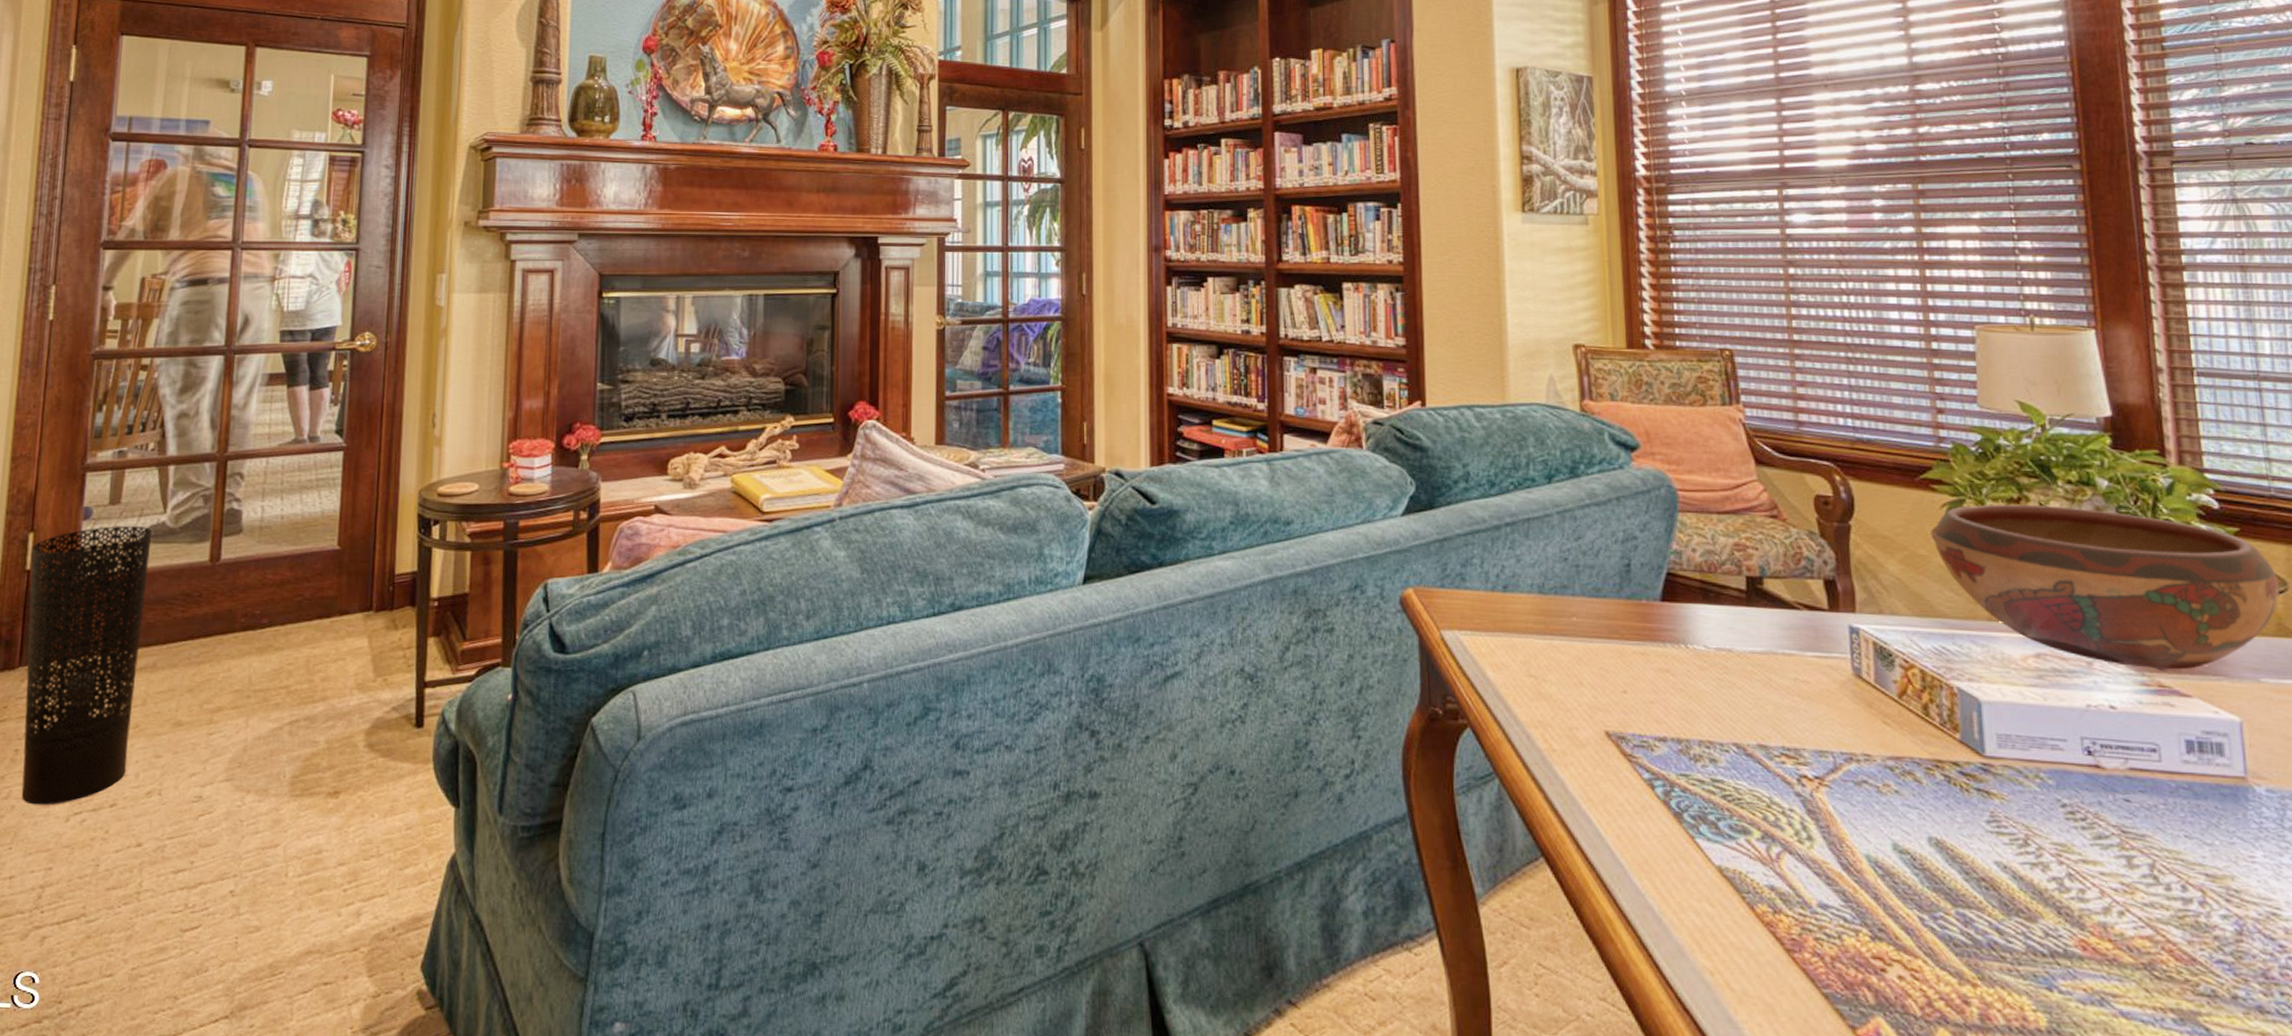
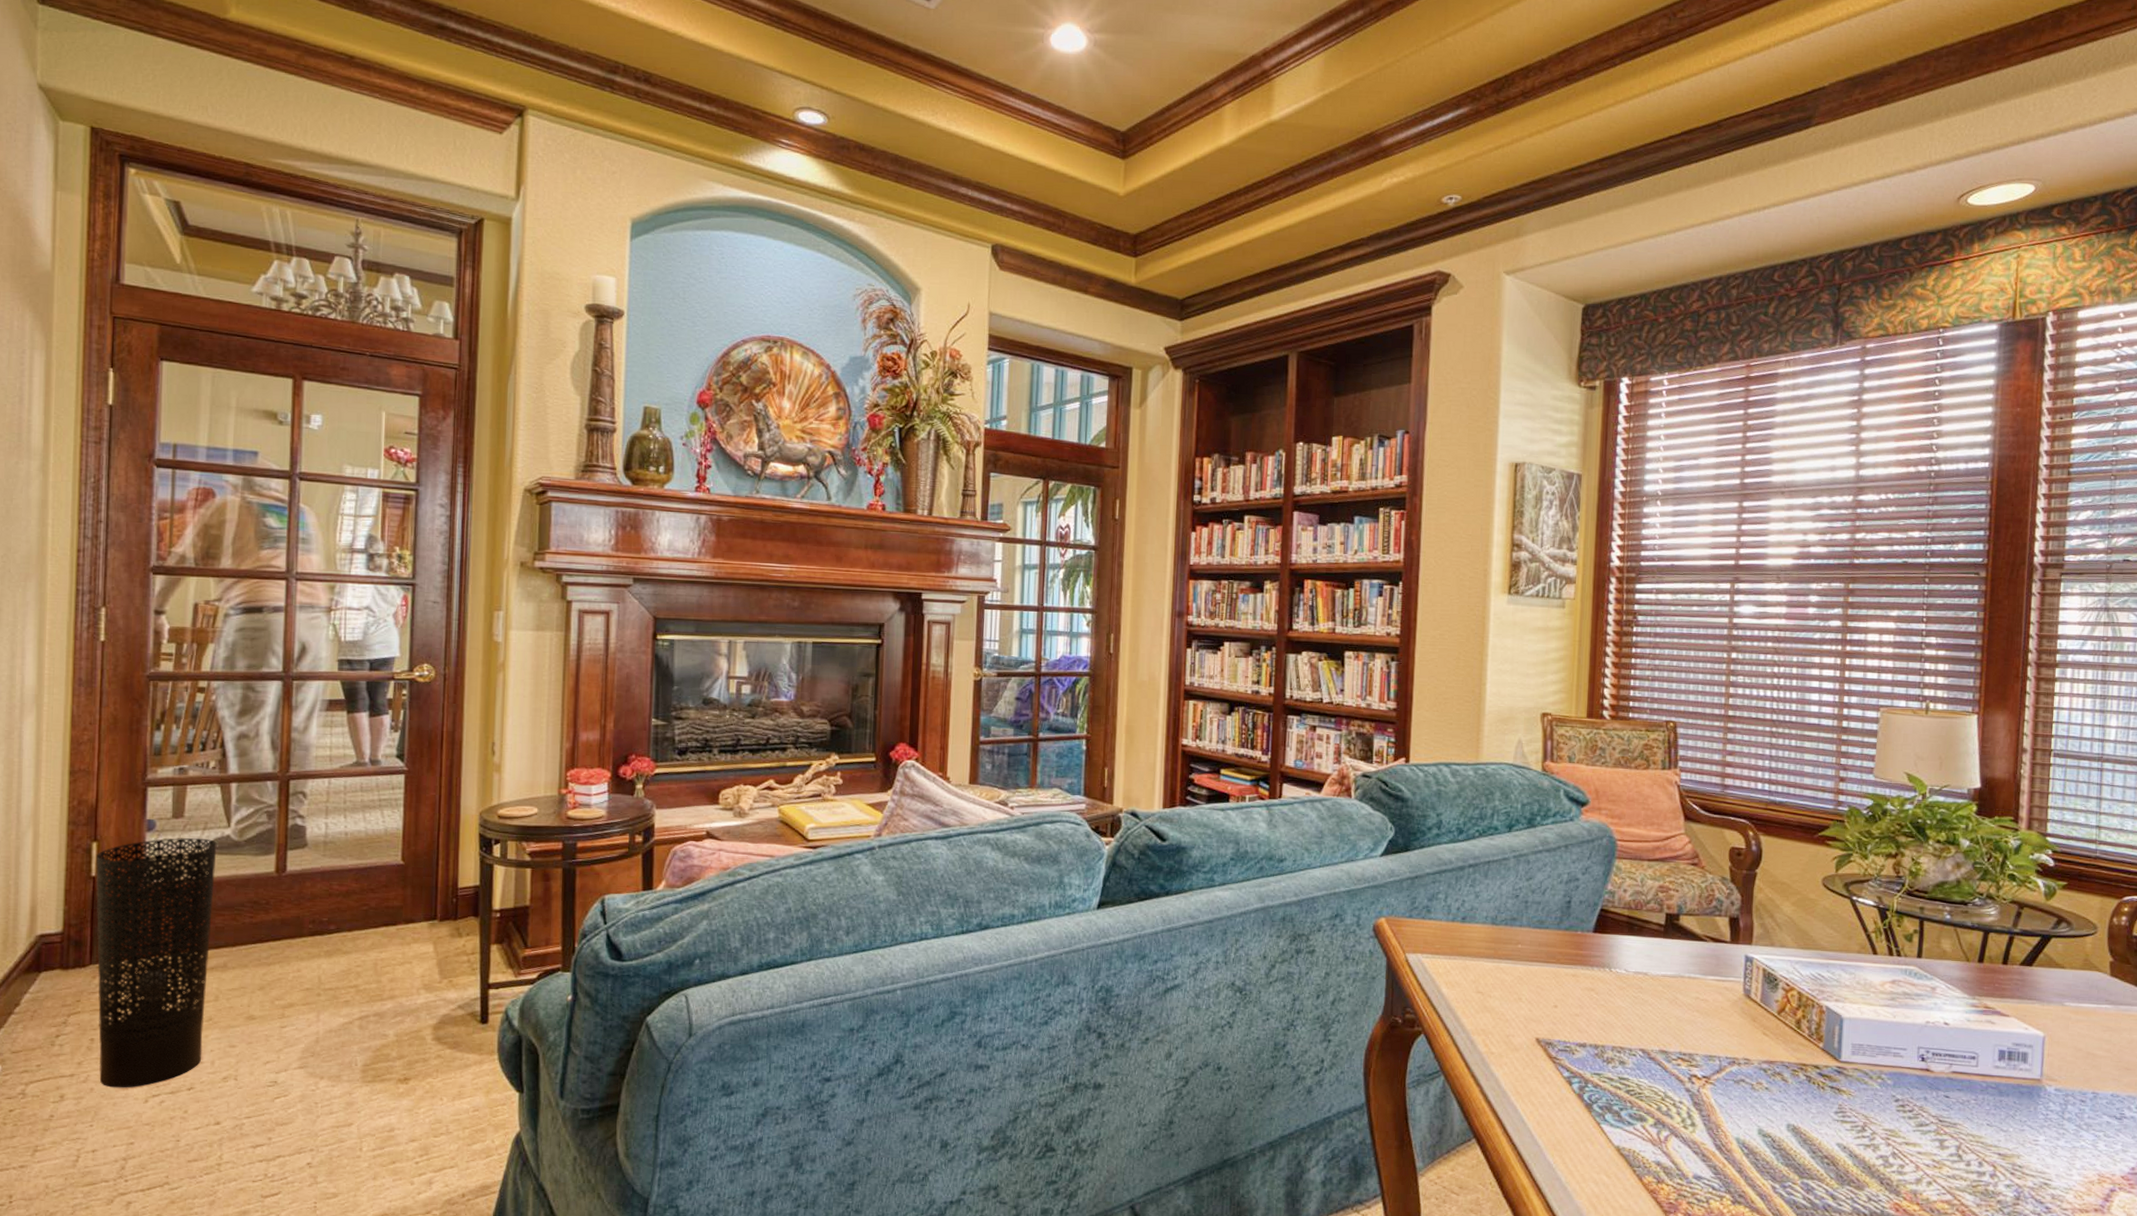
decorative bowl: present [1934,504,2280,670] -> none [1823,858,2091,995]

